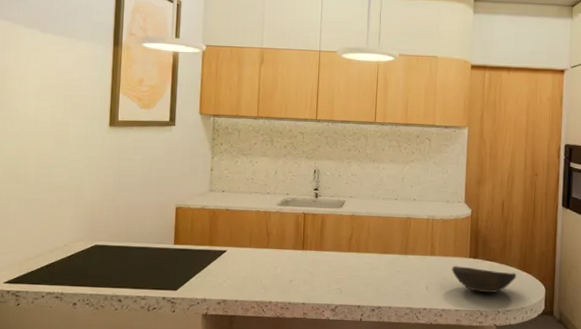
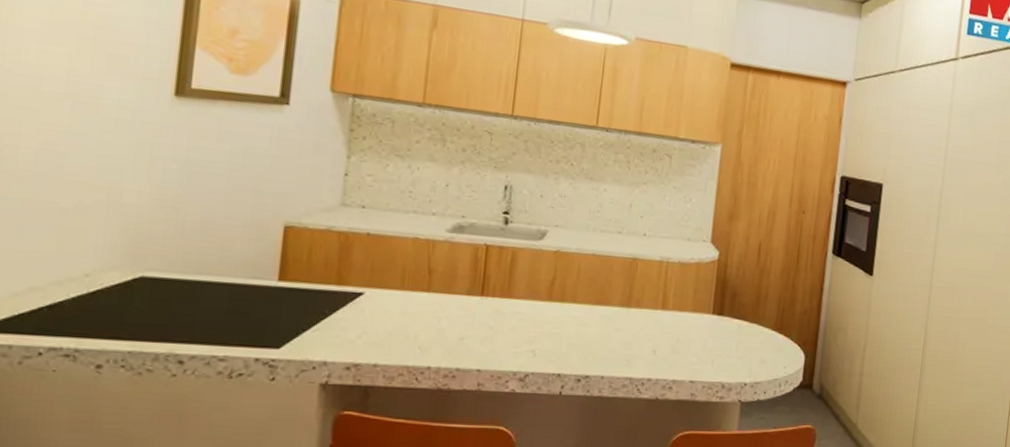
bowl: present [452,266,516,293] -> none [688,324,771,360]

